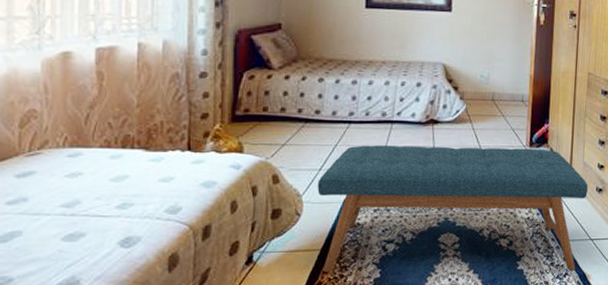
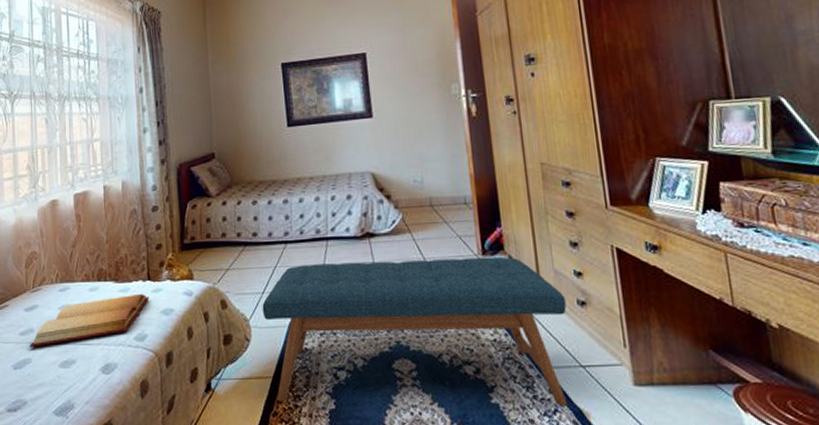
bible: none [19,164,188,219] -> present [29,293,150,348]

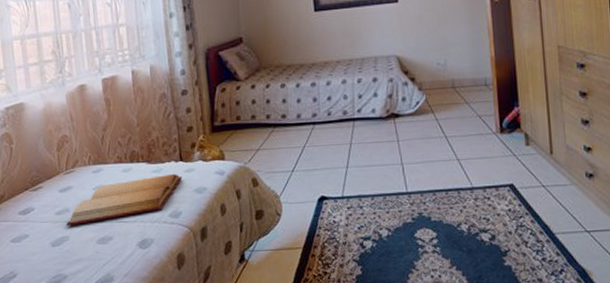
bench: present [262,256,568,406] -> none [292,134,576,270]

